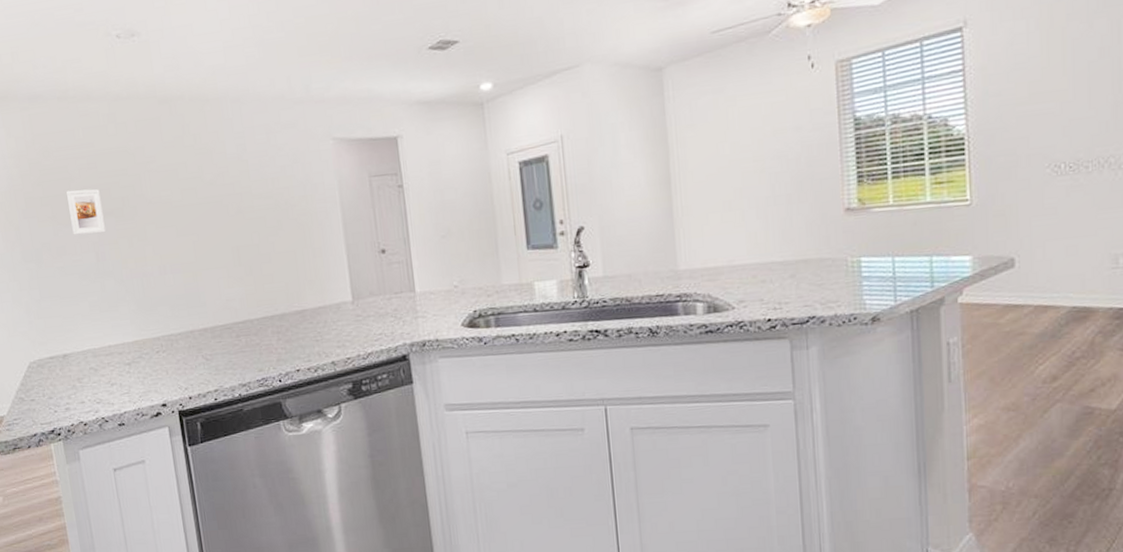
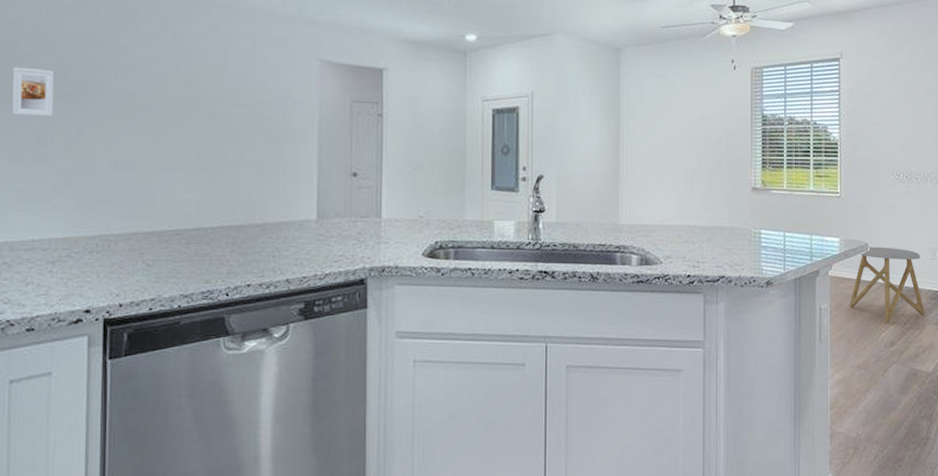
stool: none [989,259,1105,353] -> present [849,247,926,323]

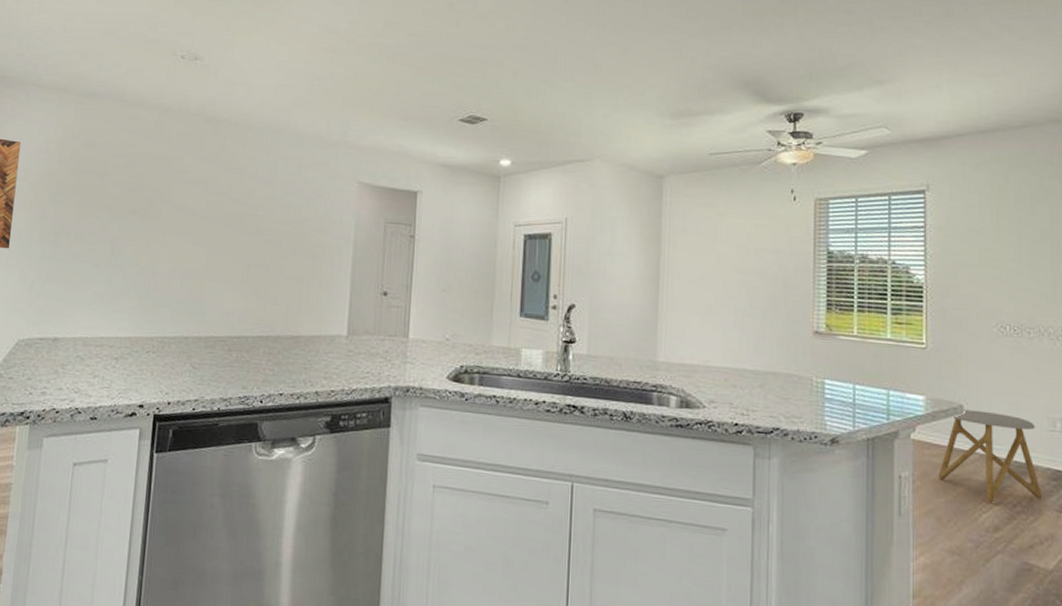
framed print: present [12,67,54,117] -> none [95,183,131,229]

